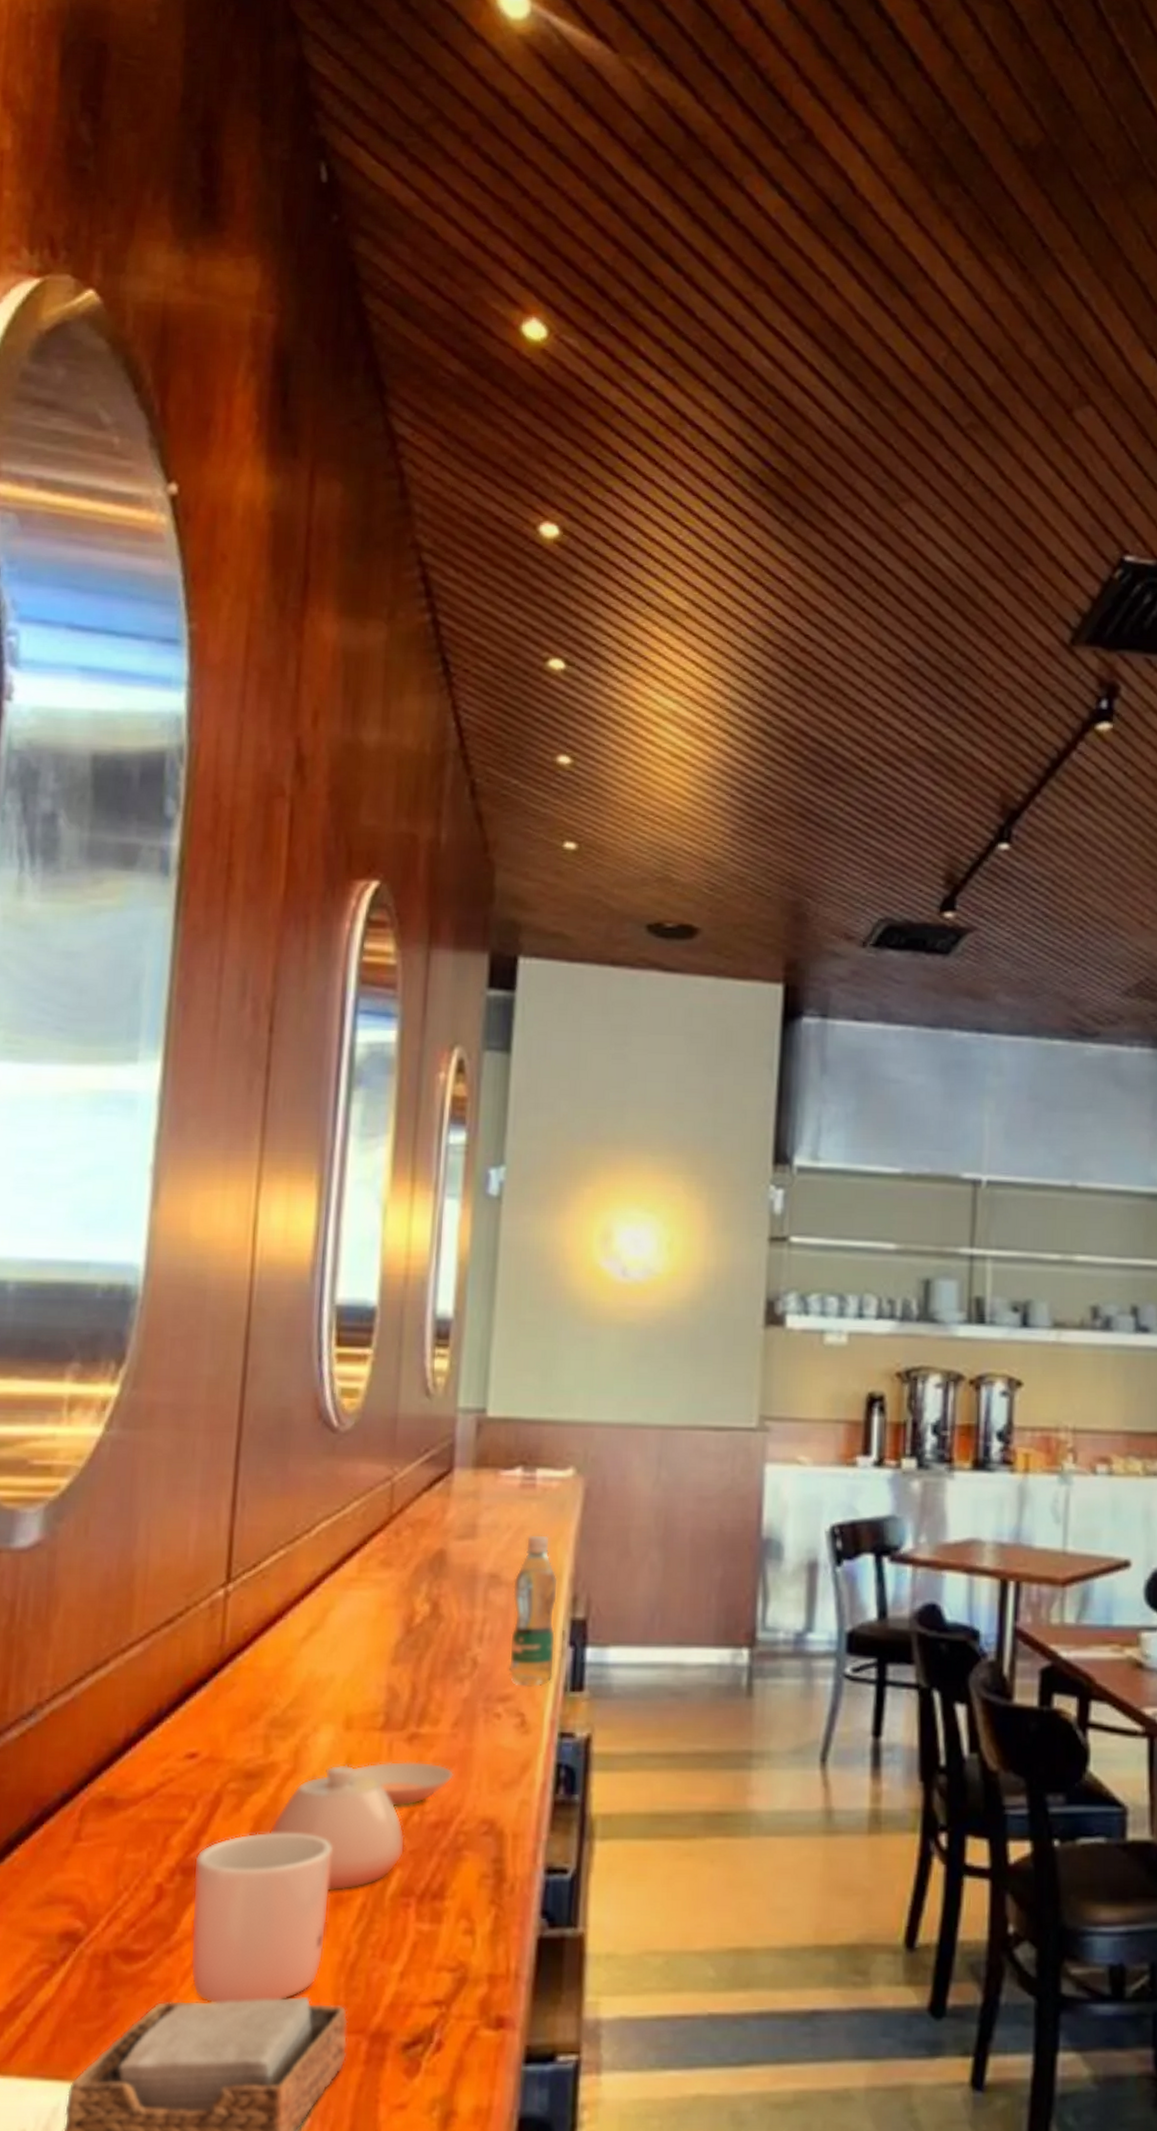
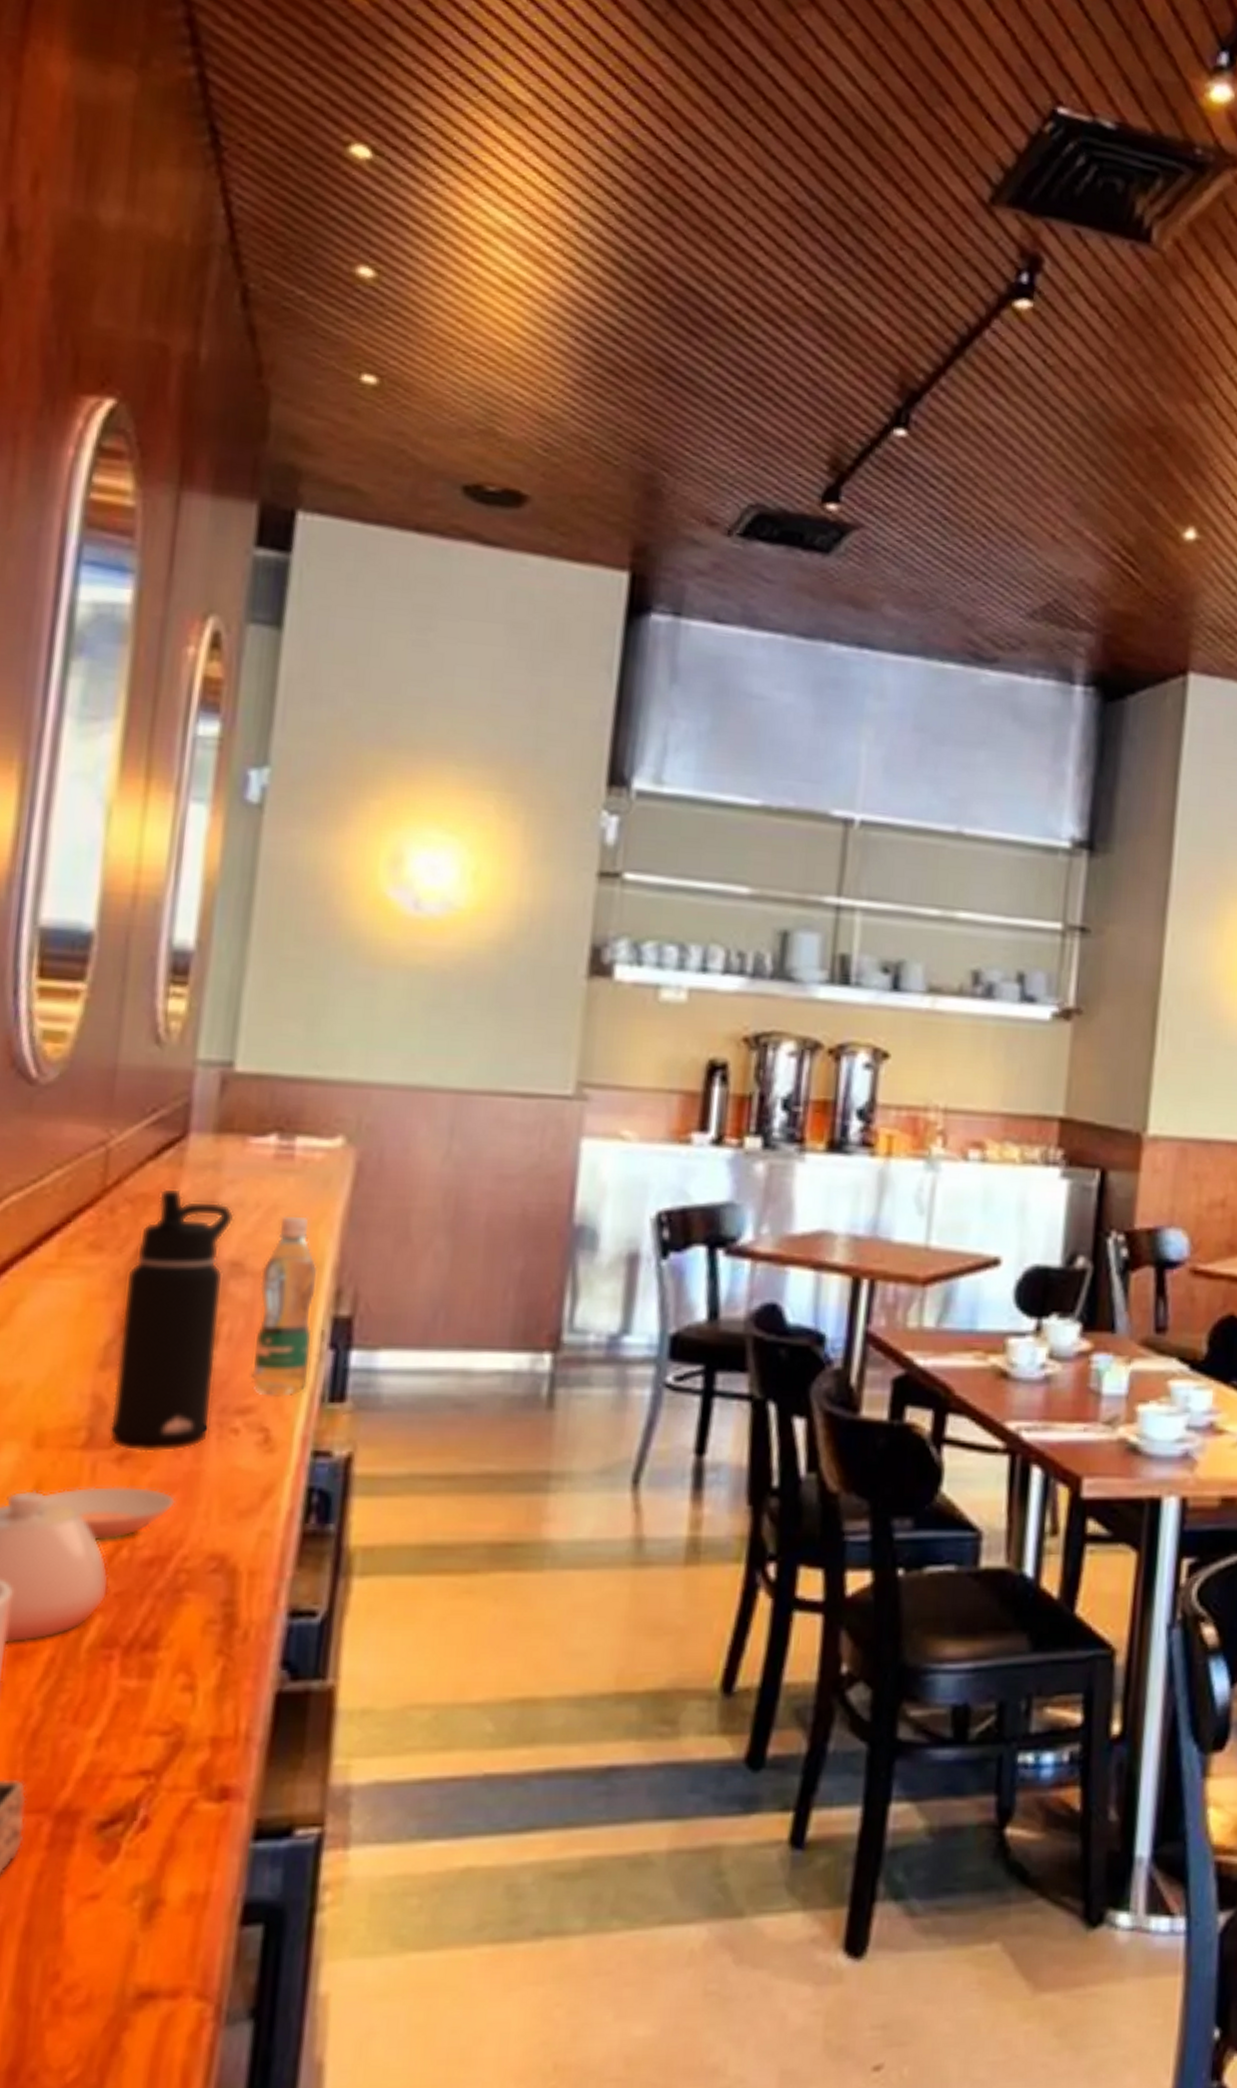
water bottle: none [402,1513,491,1733] -> present [110,1187,235,1452]

